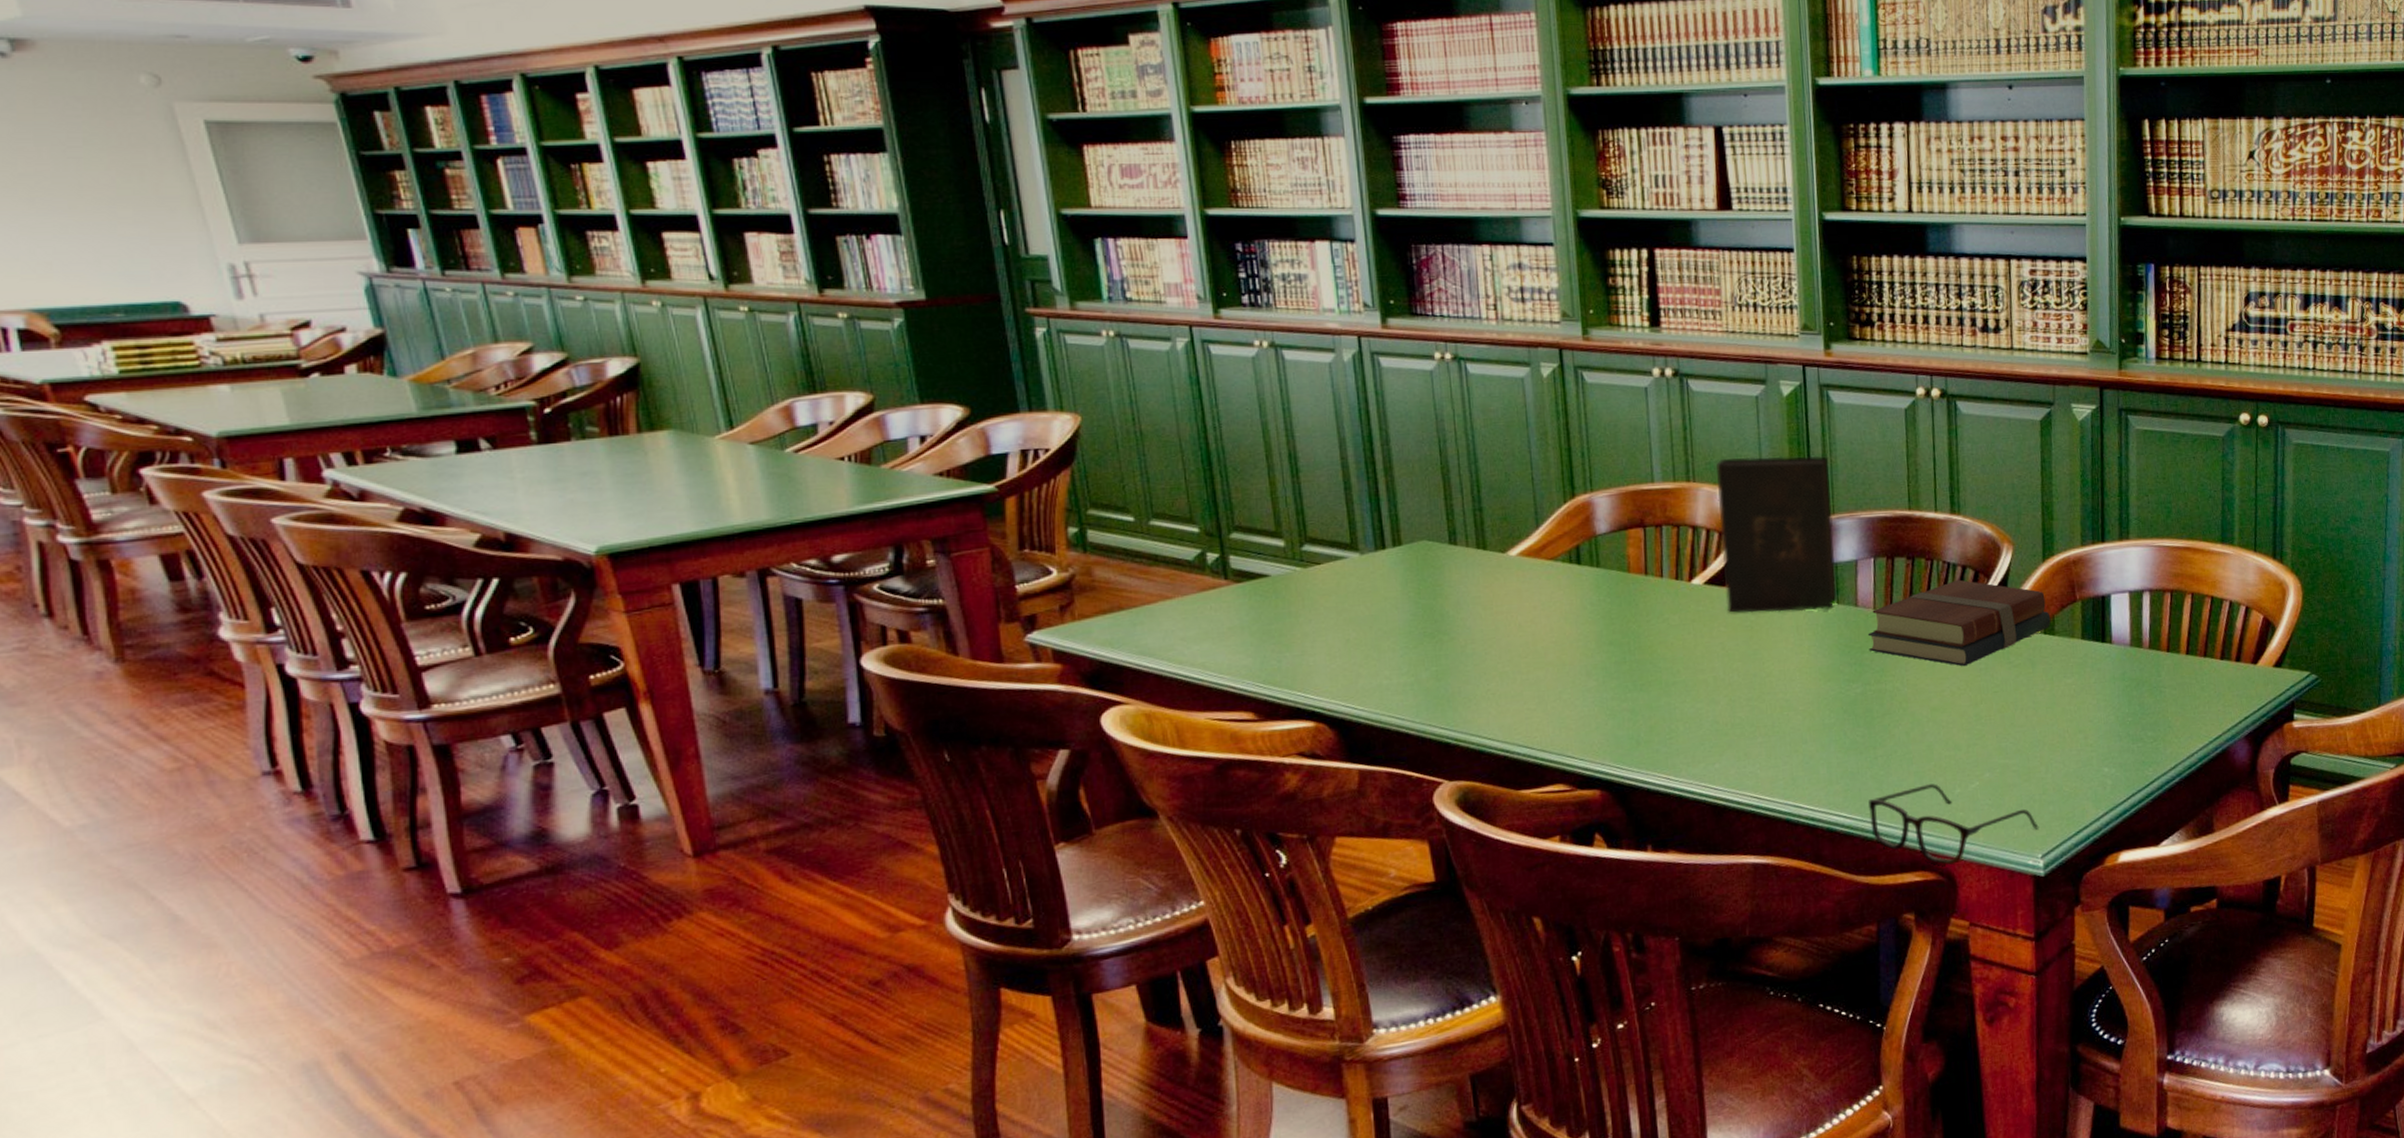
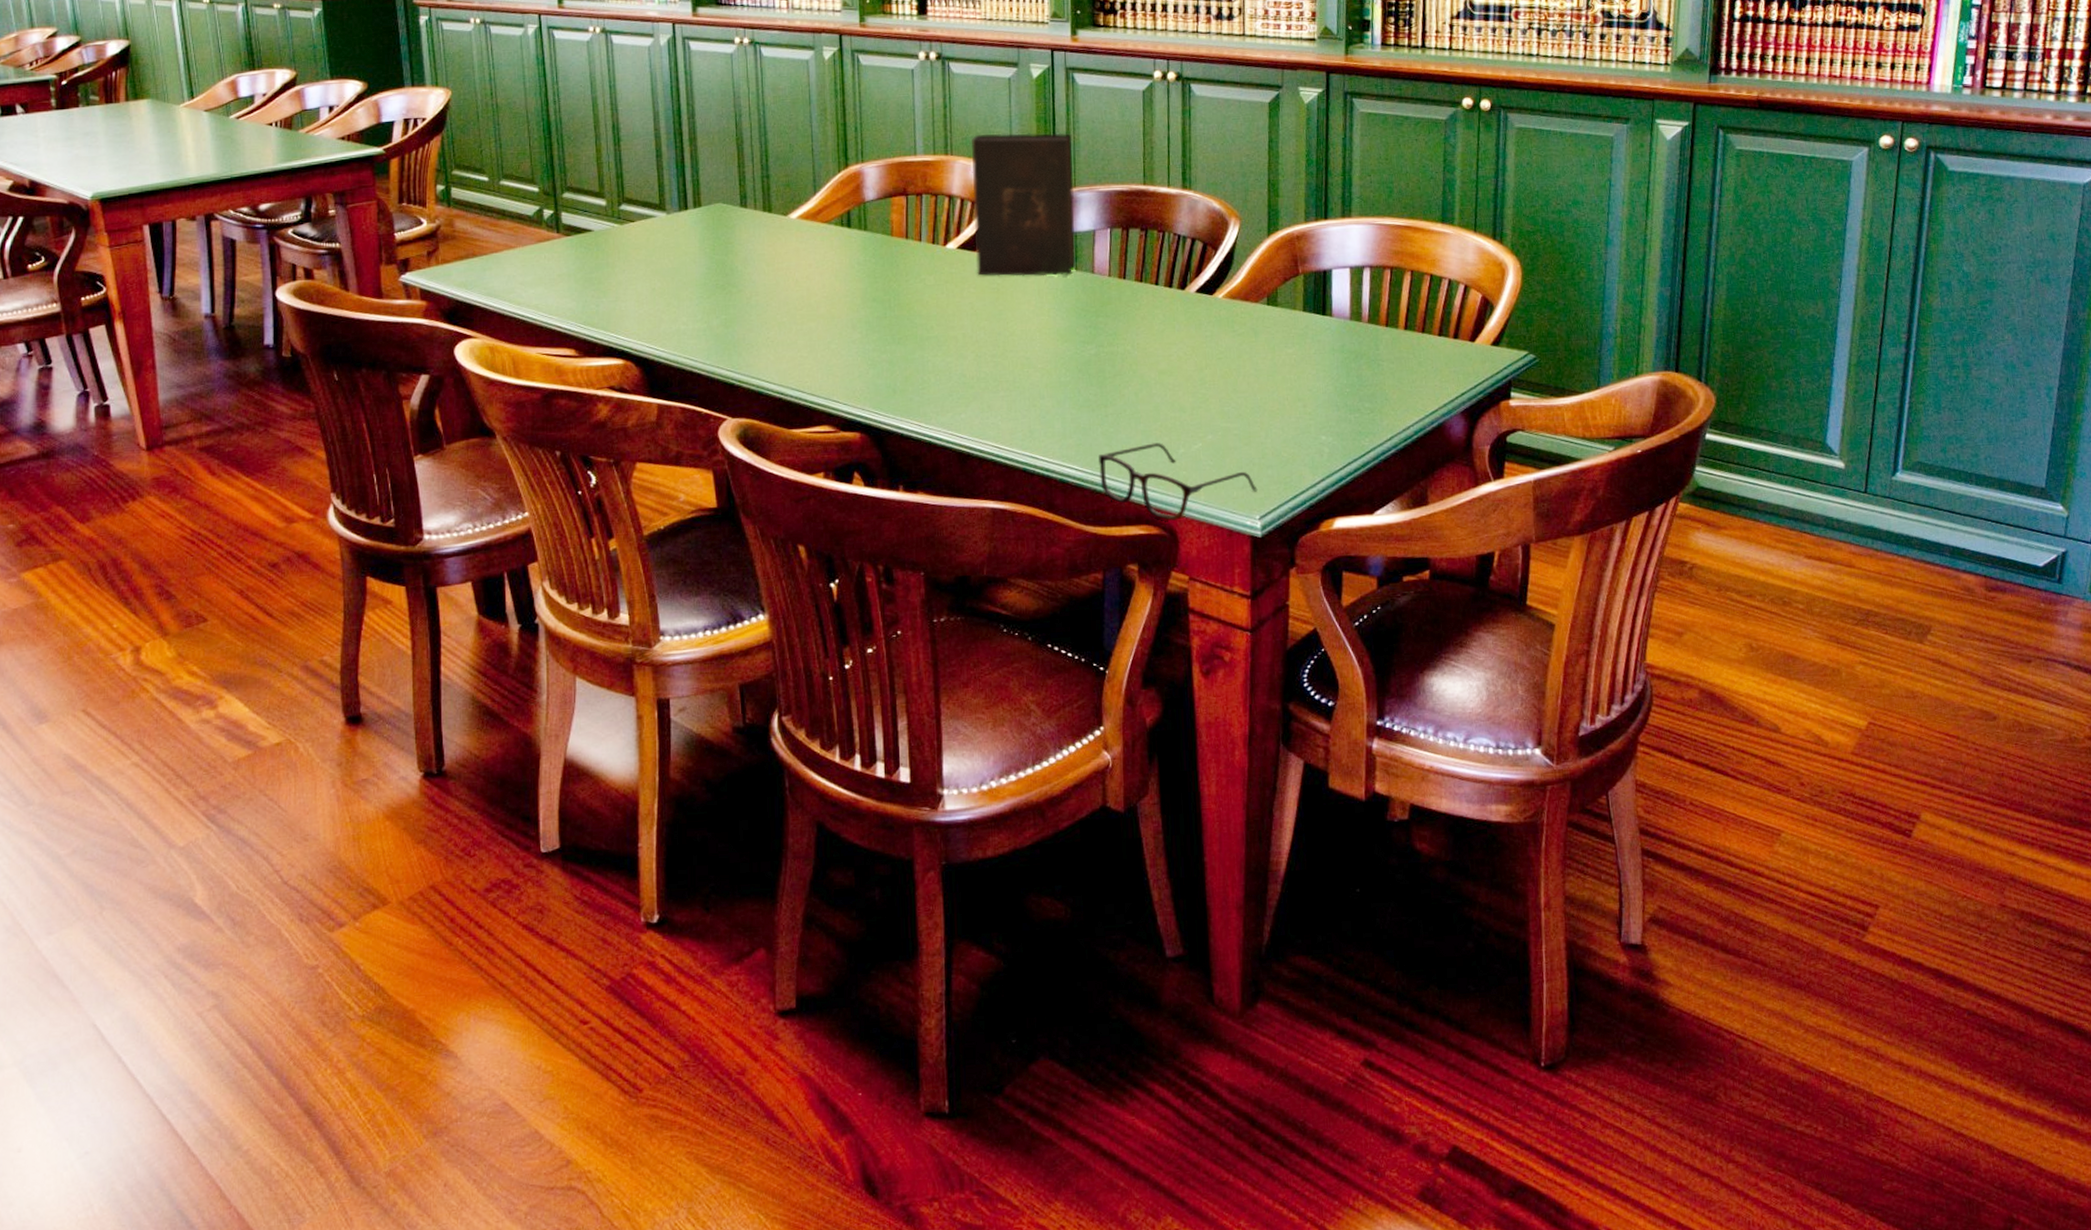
books: present [1867,579,2051,667] -> none [1102,251,1274,333]

